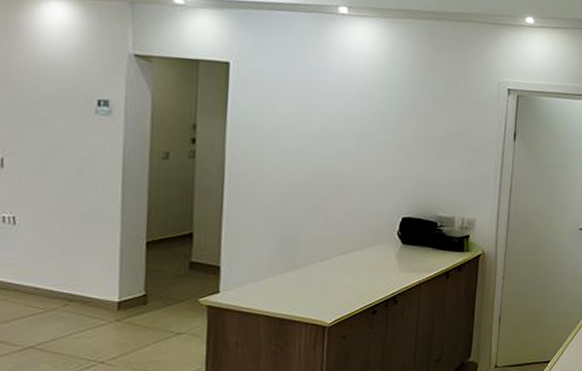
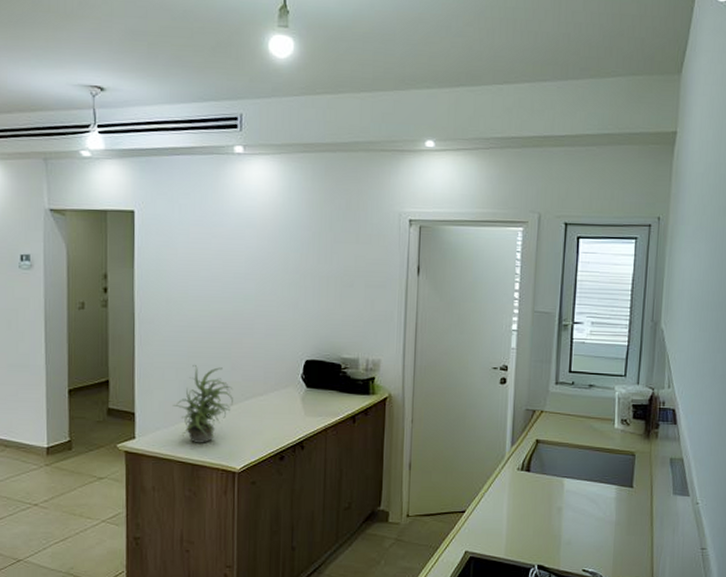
potted plant: none [262,220,327,298] -> present [172,365,233,443]

